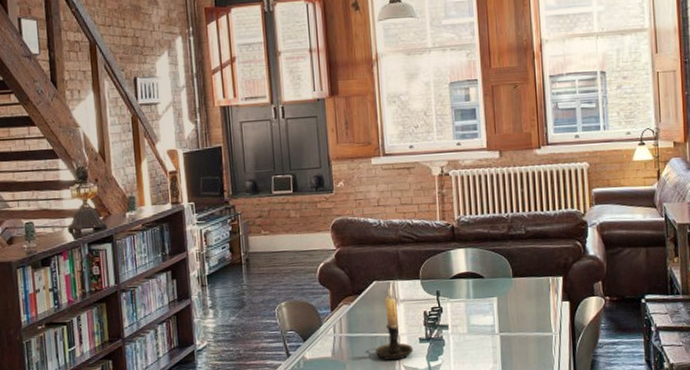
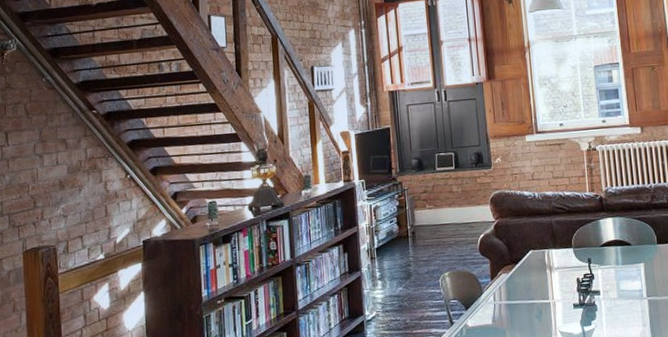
candle holder: present [375,287,414,361] -> none [533,255,568,327]

